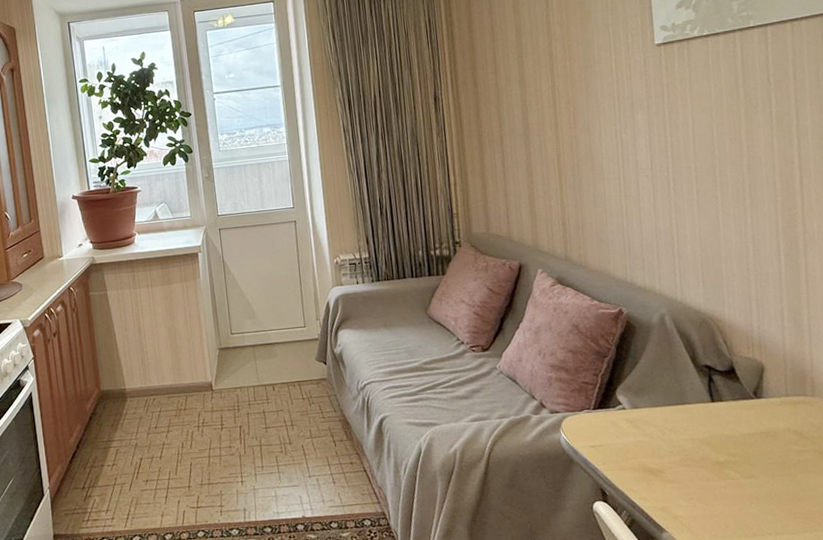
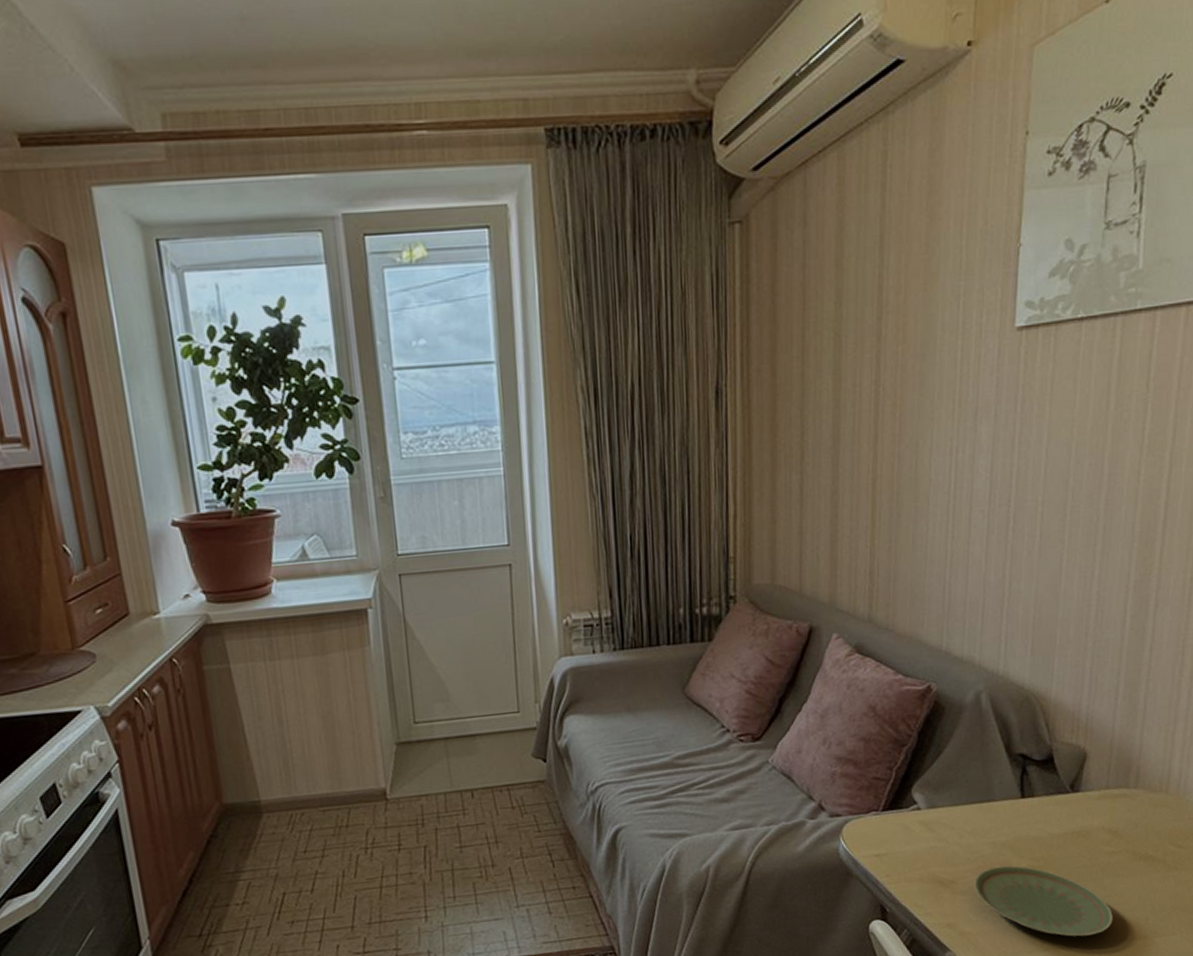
plate: none [679,459,812,525] -> present [974,865,1113,937]

